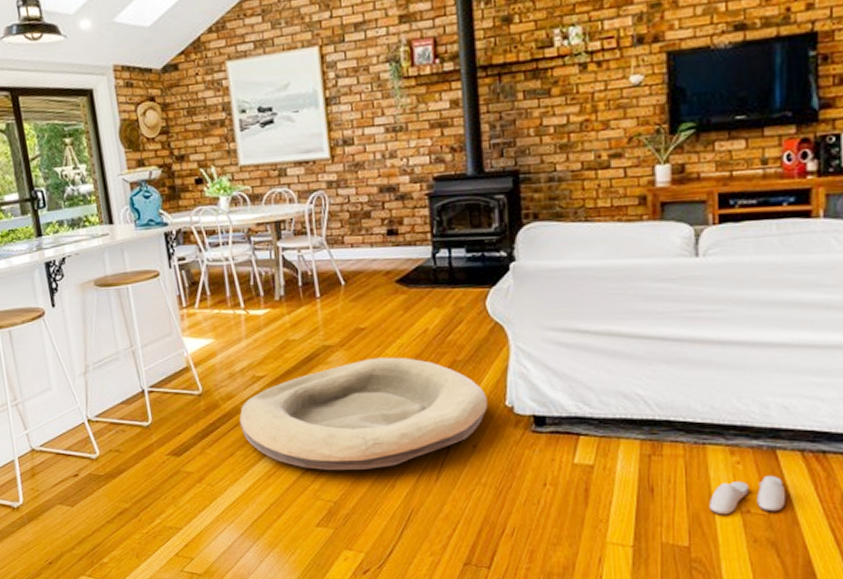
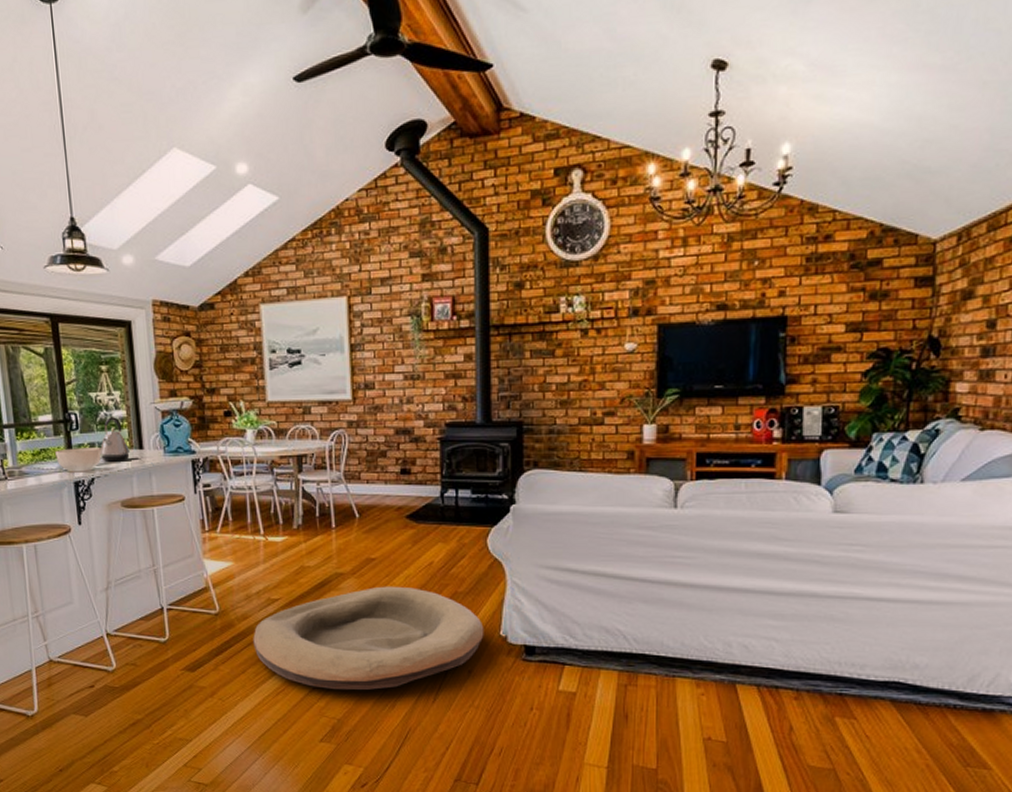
bowl: none [24,225,71,254] -> present [55,448,102,474]
kettle: none [69,192,101,240] -> present [100,417,131,462]
slippers: present [709,475,787,515] -> none [676,706,743,741]

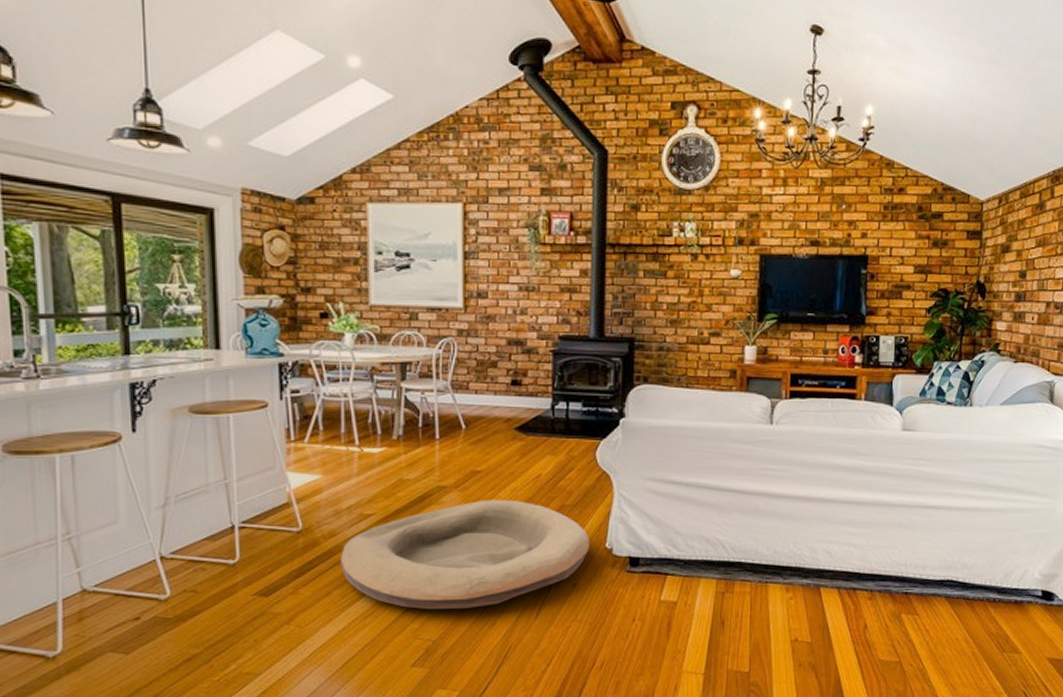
bowl: present [55,448,102,474] -> none [107,345,168,374]
kettle: present [100,417,131,462] -> none [165,312,205,362]

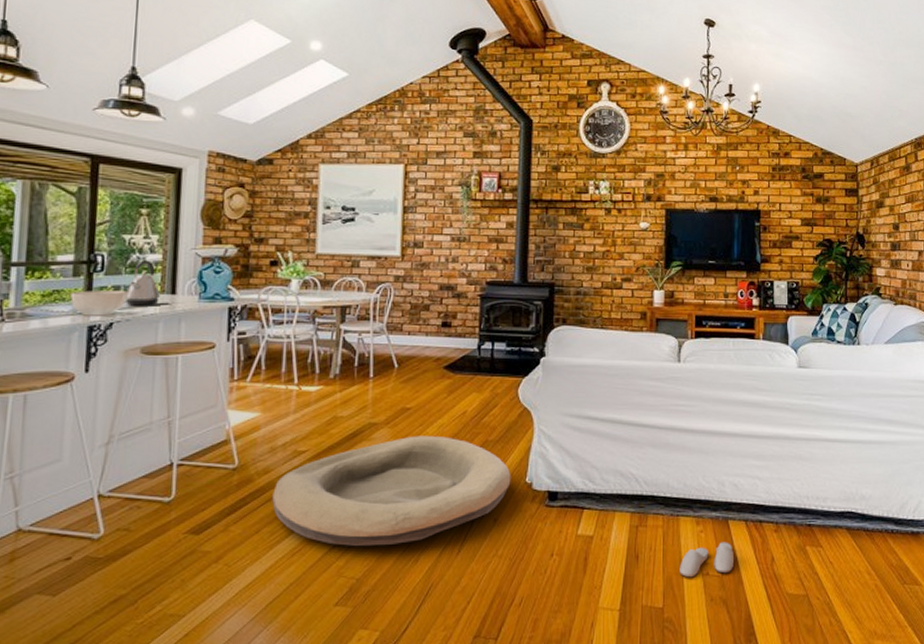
bowl: none [107,345,168,374] -> present [70,290,128,317]
kettle: none [165,312,205,362] -> present [124,260,161,306]
slippers: none [767,609,826,644] -> present [679,542,735,578]

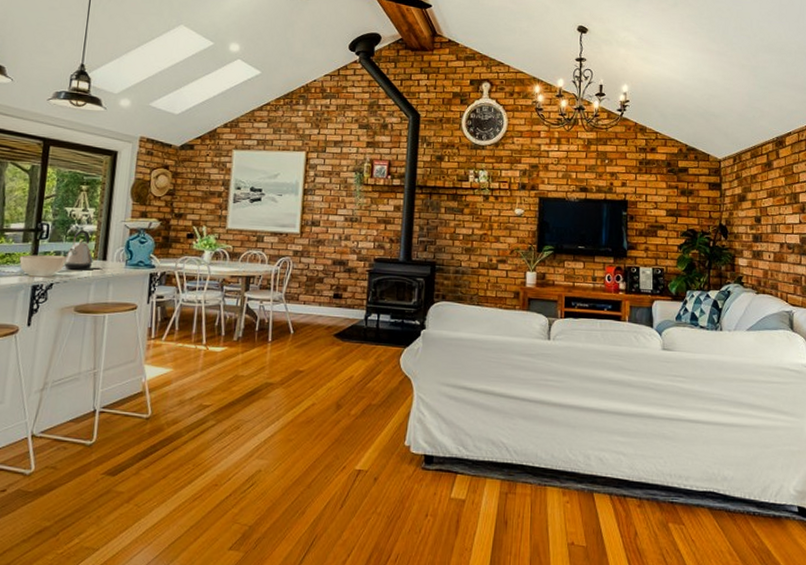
dog bed: present [272,435,511,546] -> none [178,396,391,496]
slippers: present [679,542,735,578] -> none [546,513,599,546]

